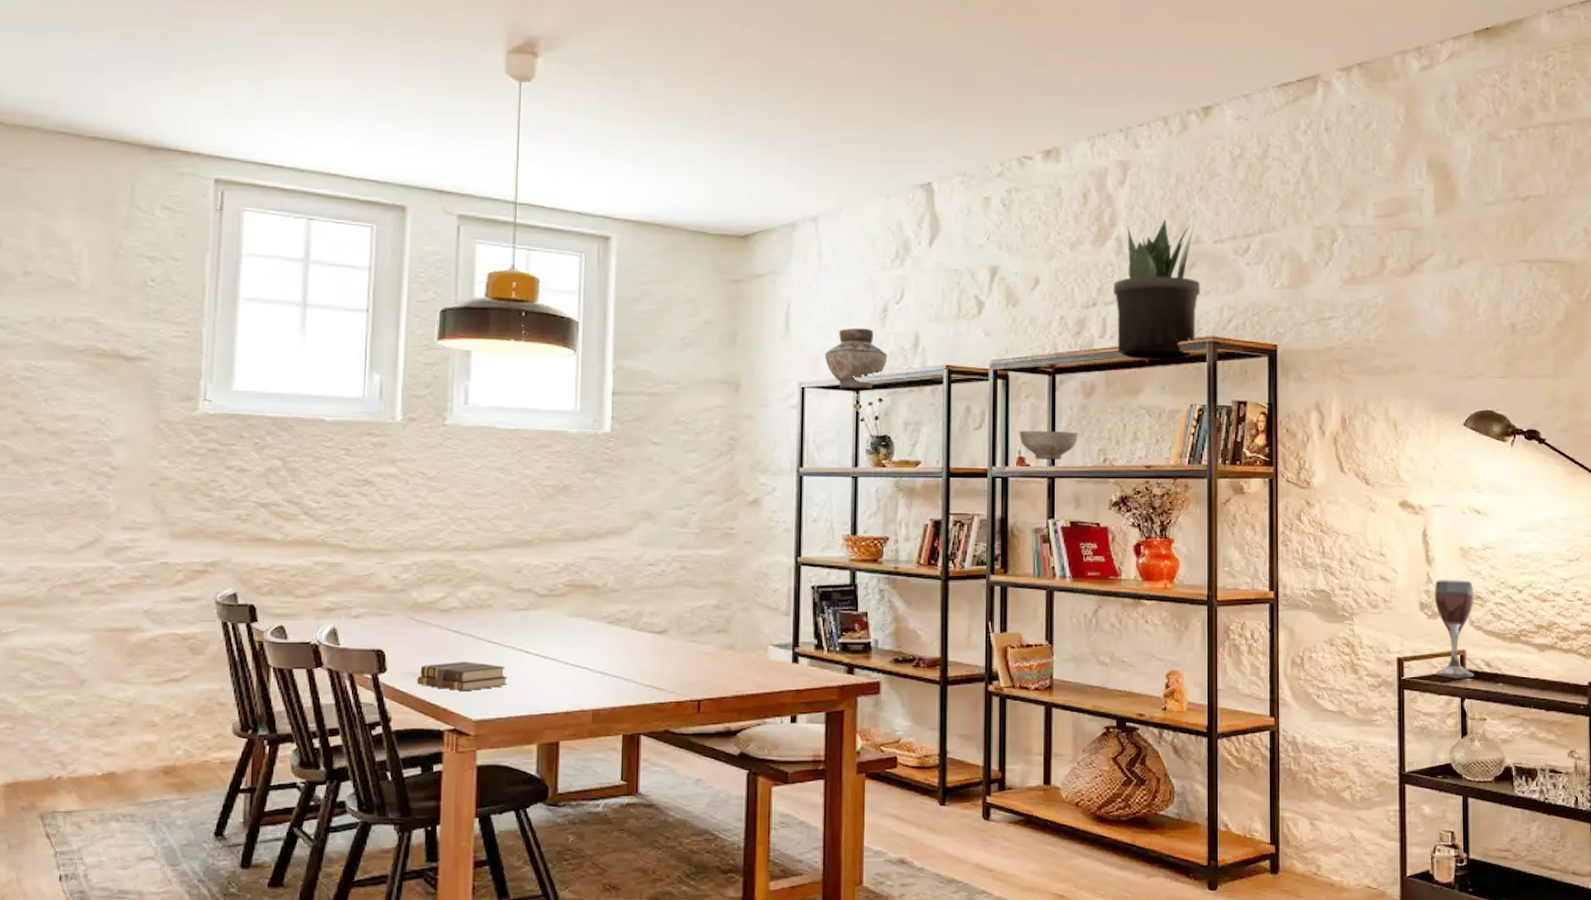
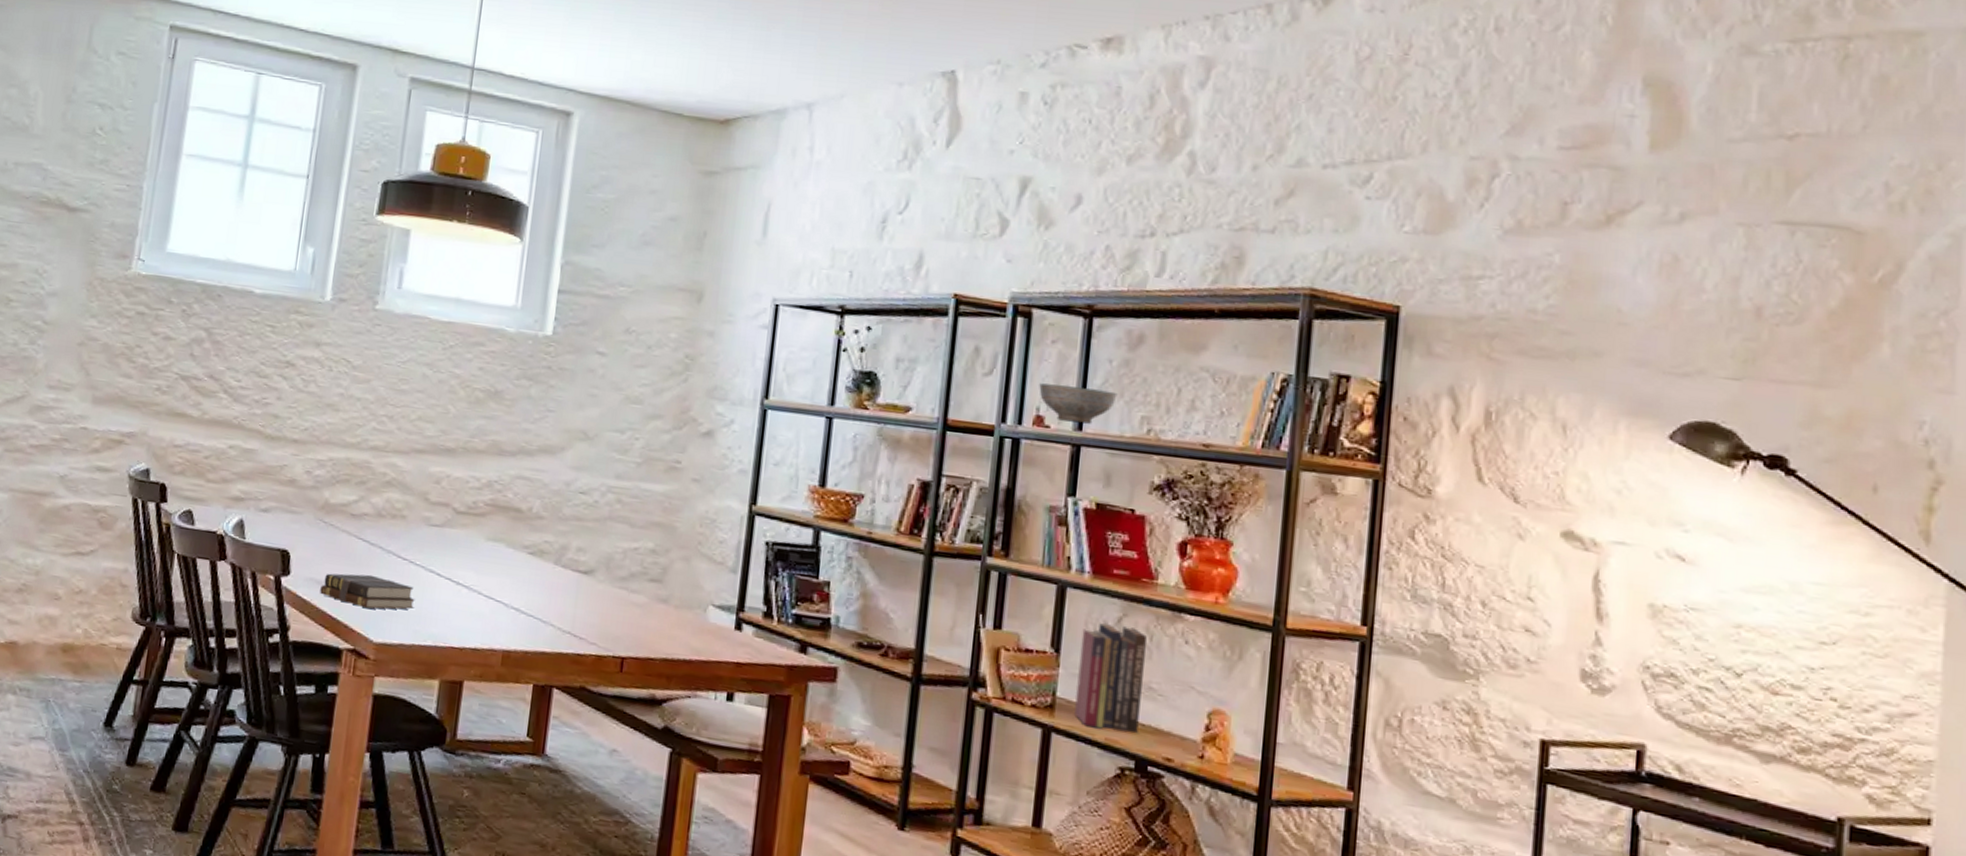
ceramic pot: present [825,328,888,391] -> none [806,239,883,316]
books: none [1068,616,1117,699] -> present [1074,623,1147,734]
planter: present [1114,219,1201,360] -> none [1178,133,1299,313]
cup: present [1434,580,1474,679] -> none [1596,643,1666,784]

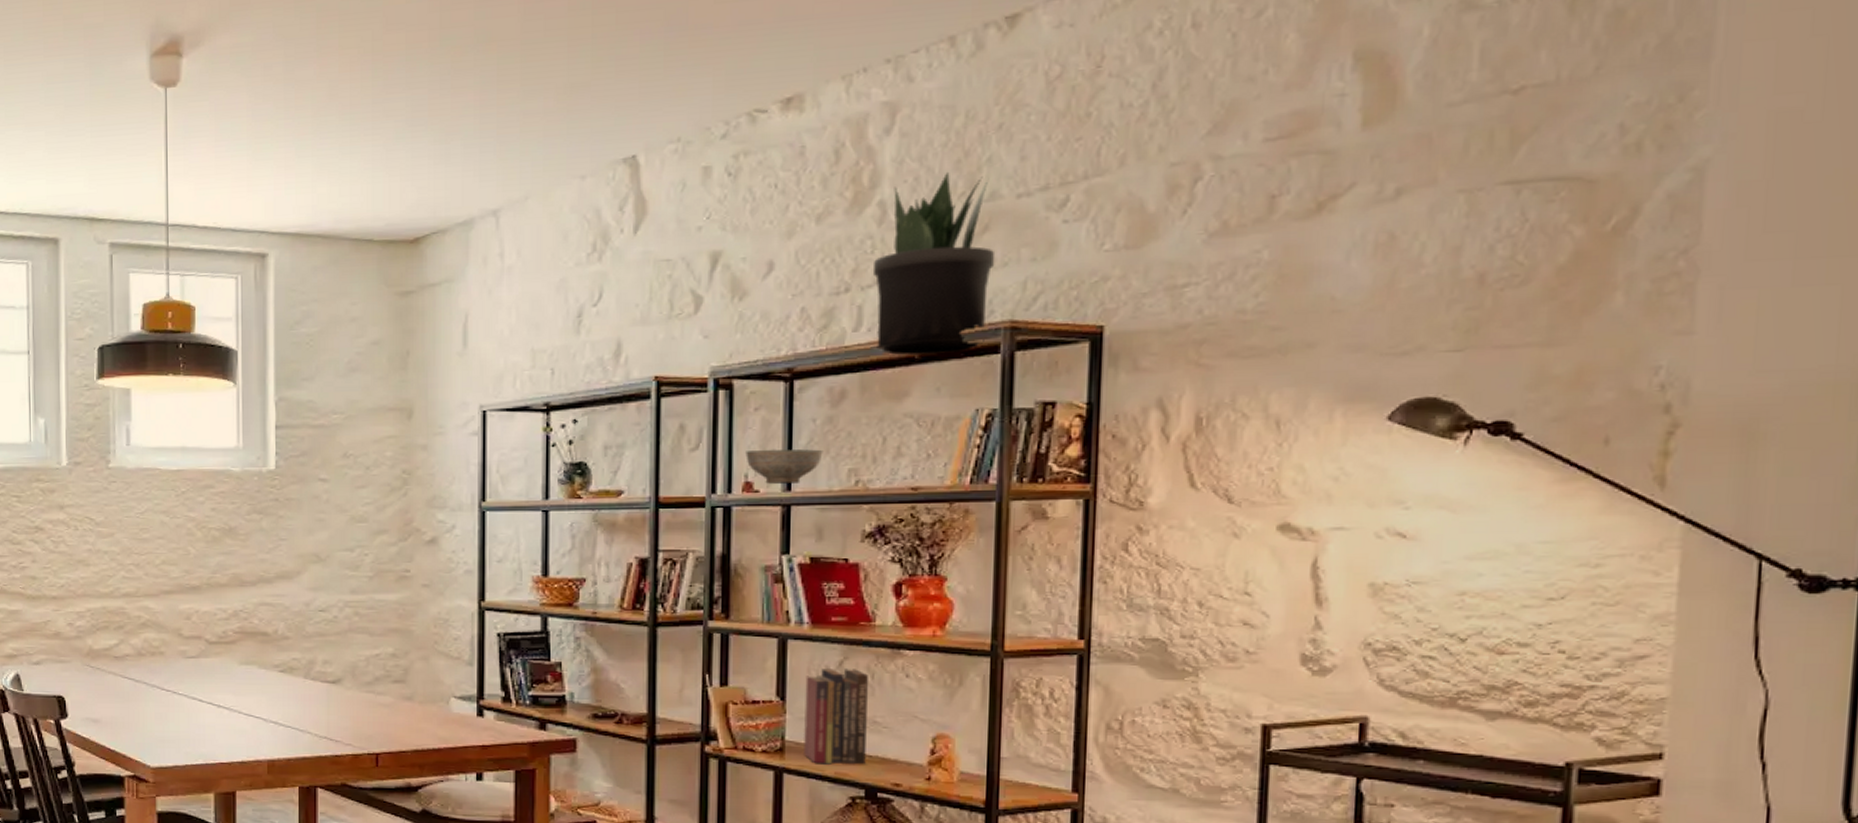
bible: present [320,573,415,610] -> none [96,708,182,739]
planter: none [1178,133,1299,313] -> present [874,173,996,356]

